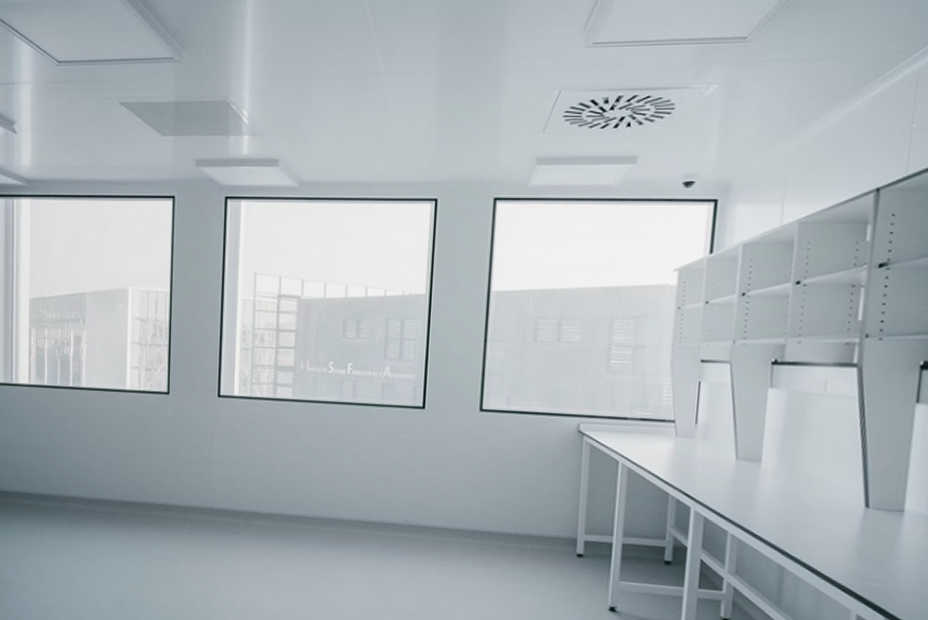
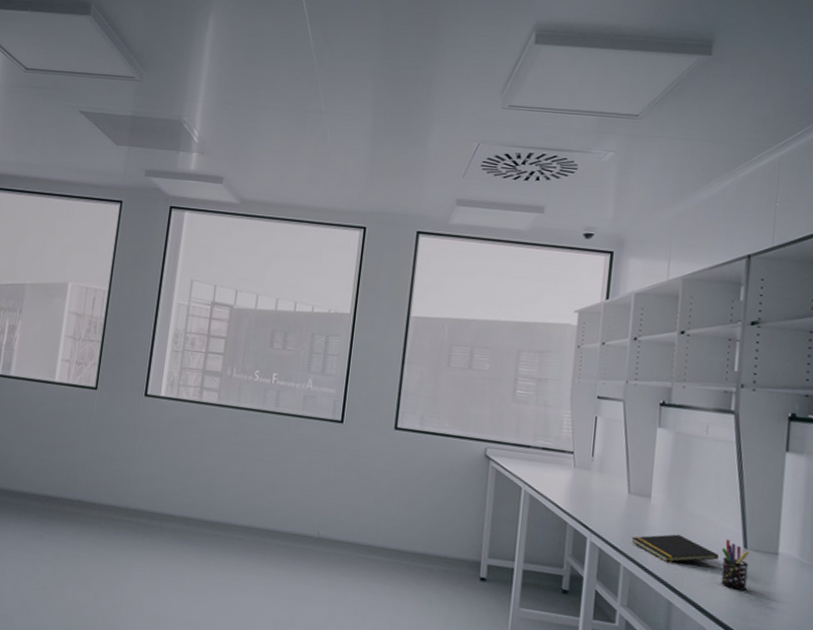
notepad: none [739,498,838,528] -> present [631,534,720,563]
pen holder: none [838,499,871,551] -> present [721,539,749,591]

